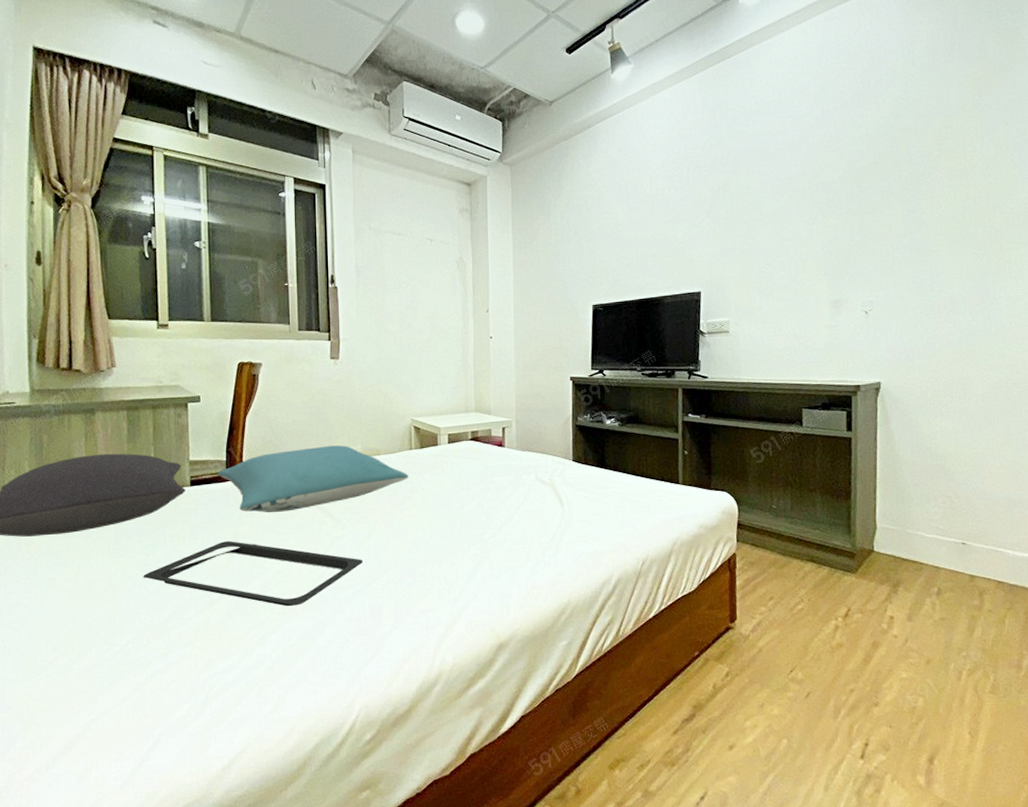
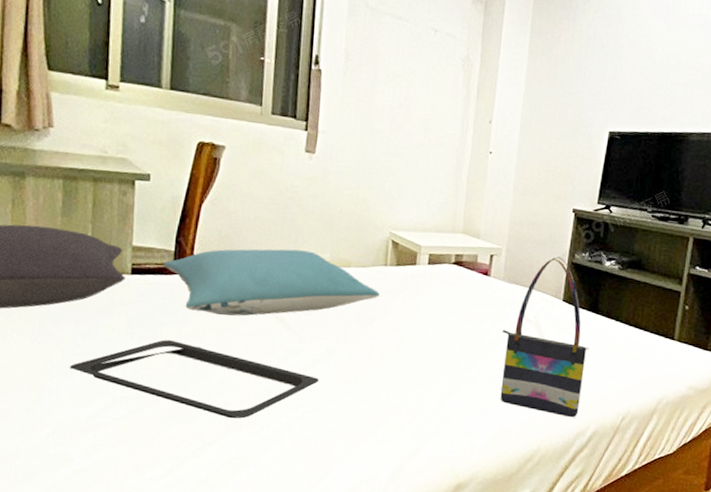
tote bag: none [521,421,602,568] -> present [500,256,589,418]

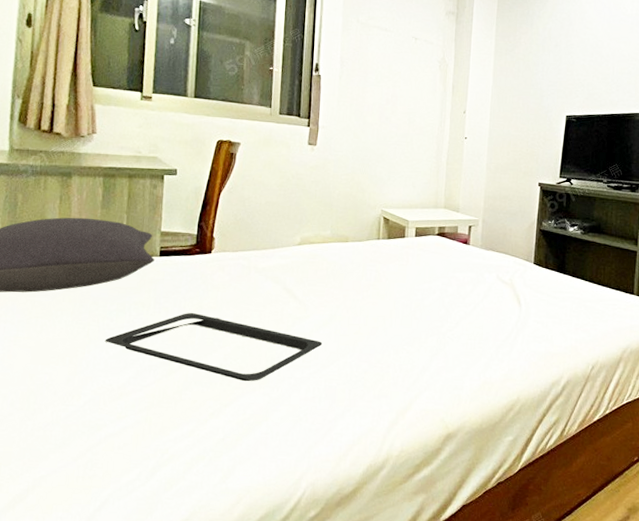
pillow: present [163,249,380,316] -> none [187,228,374,289]
tote bag: present [500,256,589,418] -> none [481,225,559,369]

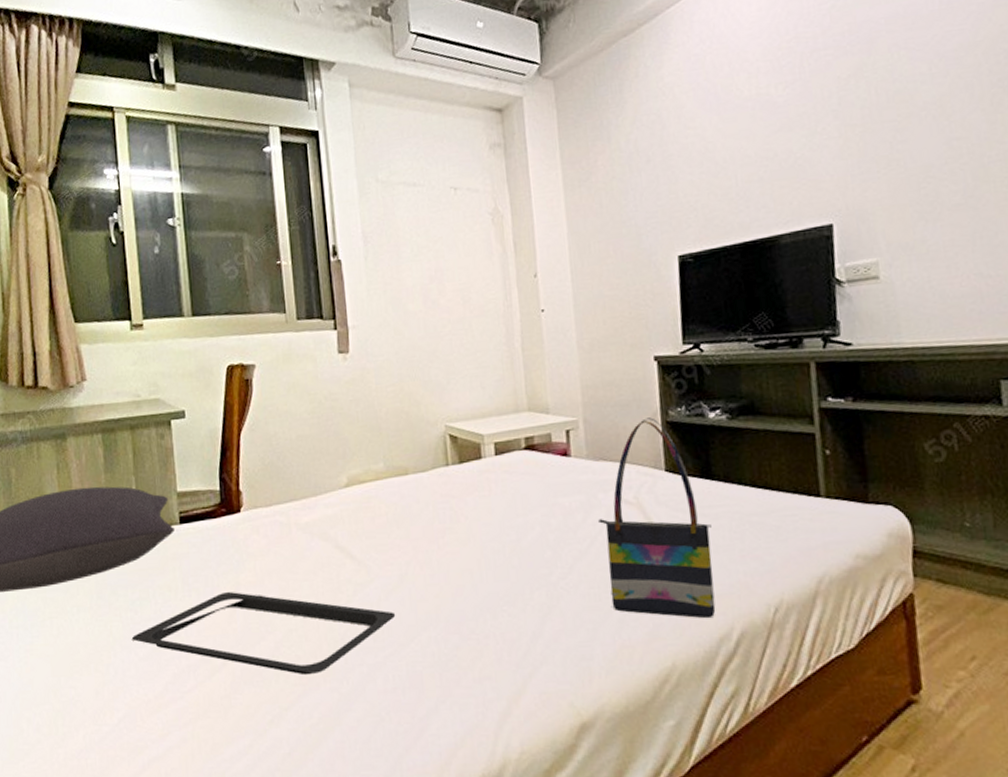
tote bag: none [481,225,559,369] -> present [597,417,716,619]

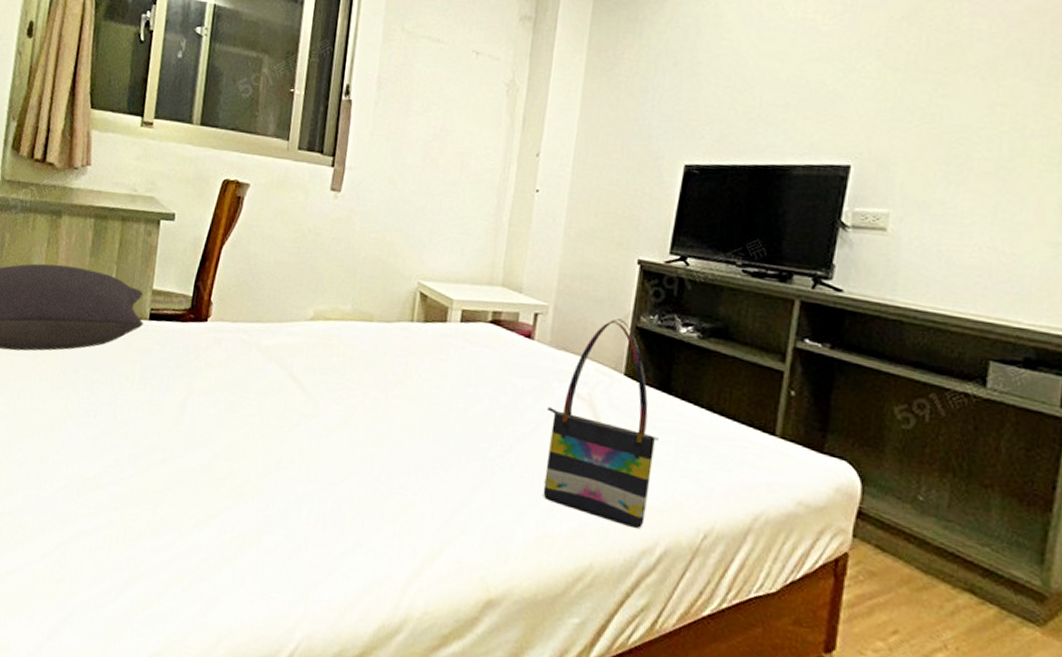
serving tray: present [131,592,396,674] -> none [83,393,333,491]

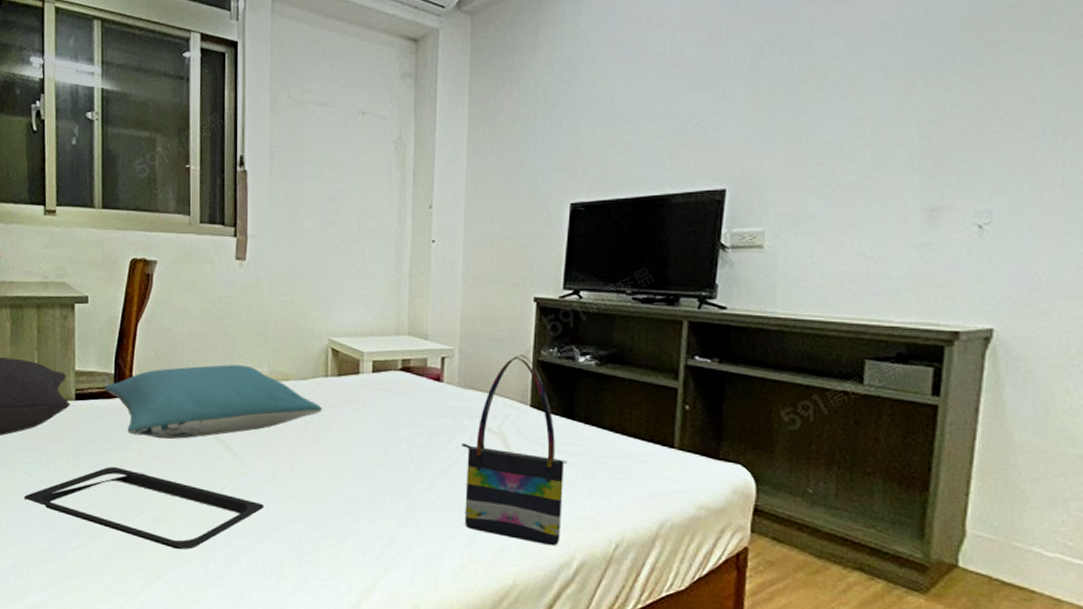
serving tray: none [83,393,333,491] -> present [23,467,265,550]
pillow: none [180,296,404,373] -> present [104,364,322,439]

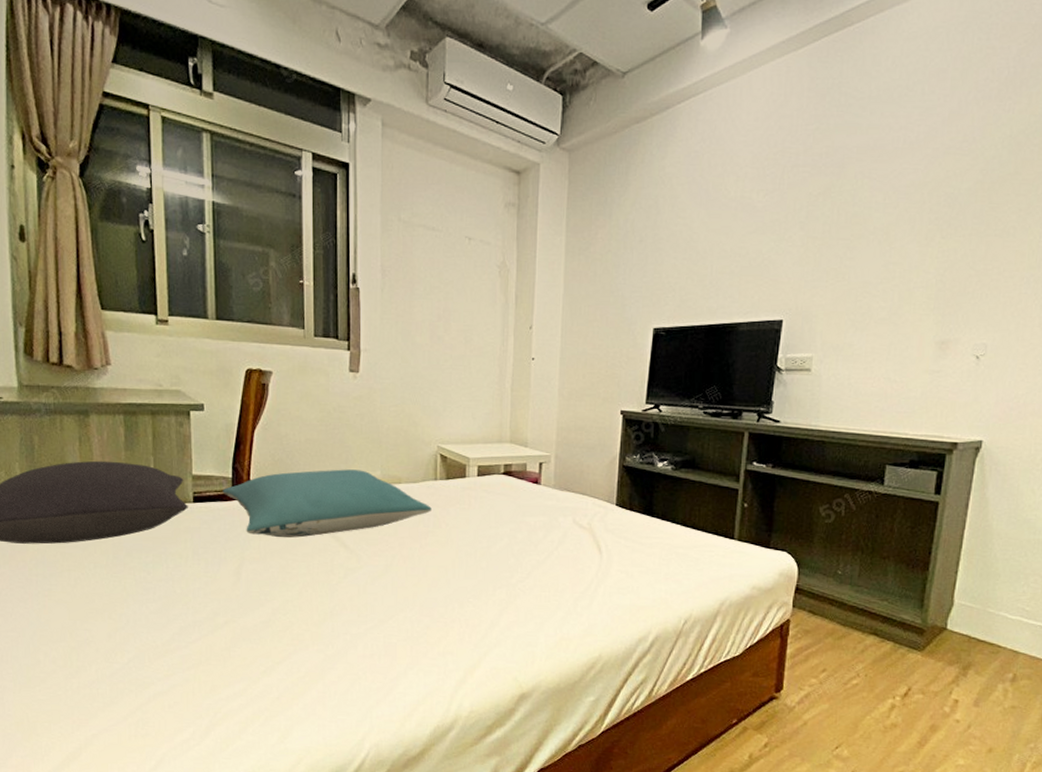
serving tray: present [23,467,265,550] -> none [143,564,379,637]
tote bag: present [460,355,567,546] -> none [555,460,646,624]

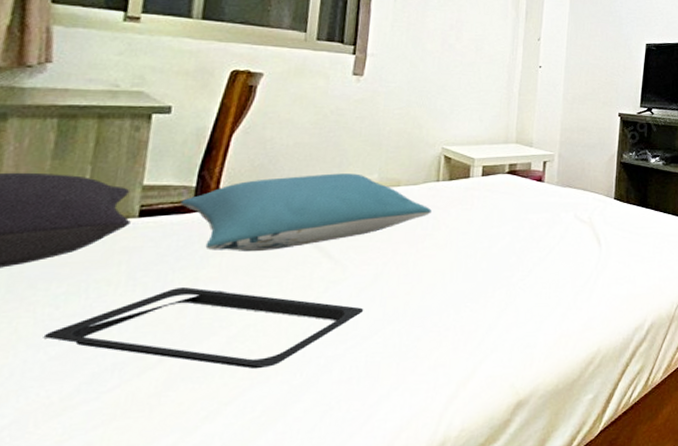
serving tray: none [143,564,379,637] -> present [43,287,364,369]

